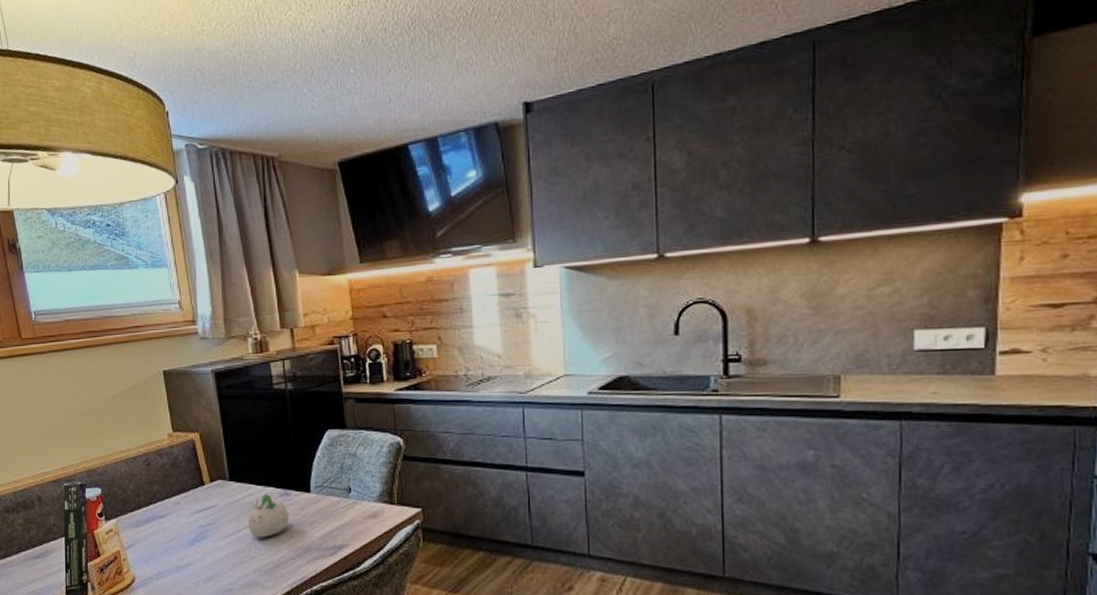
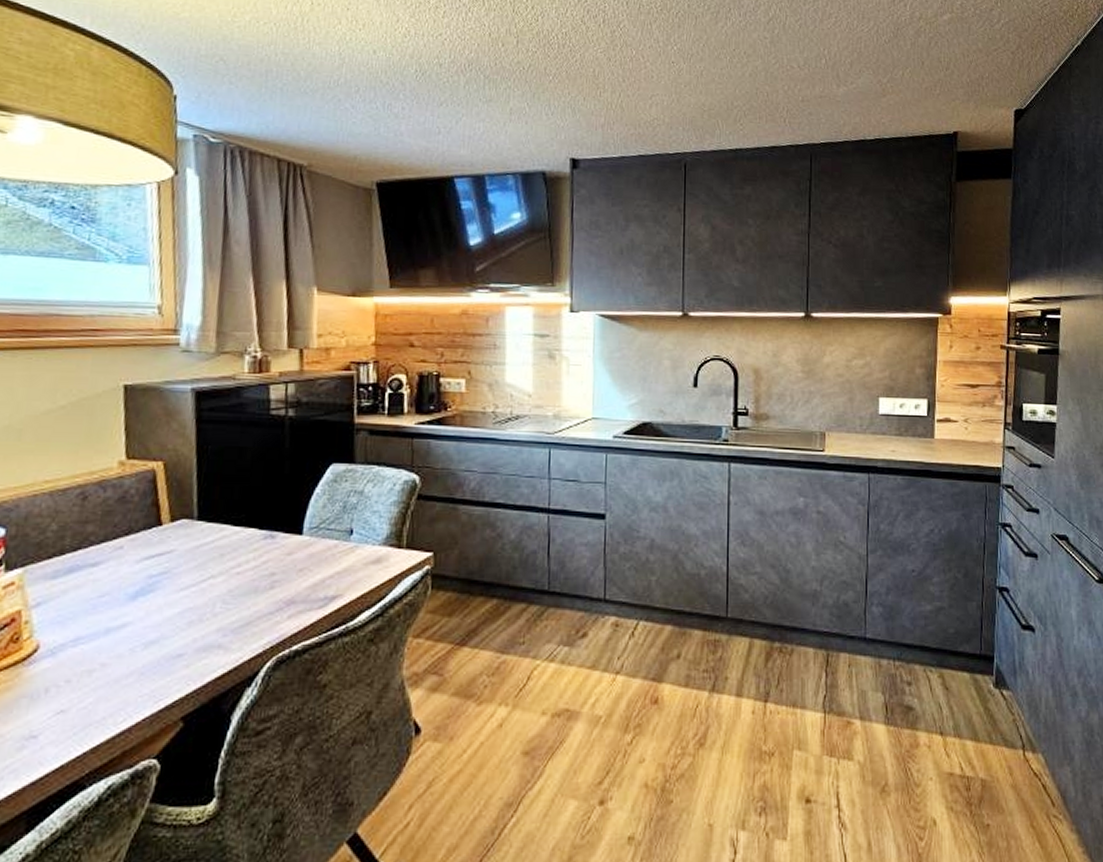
succulent planter: present [247,493,290,538] -> none [215,535,273,590]

